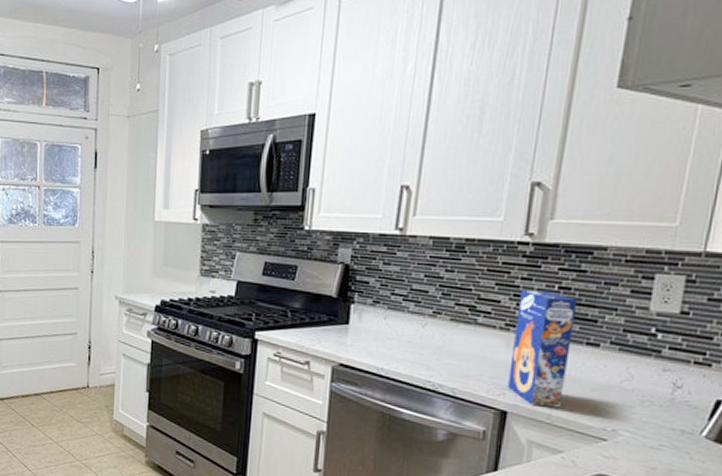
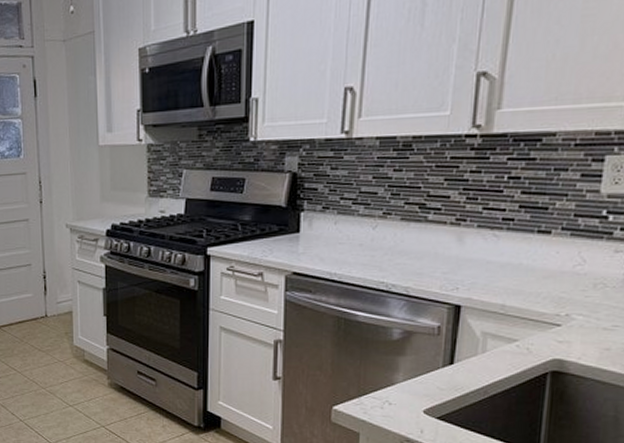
cereal box: present [507,290,578,408] -> none [460,182,528,298]

